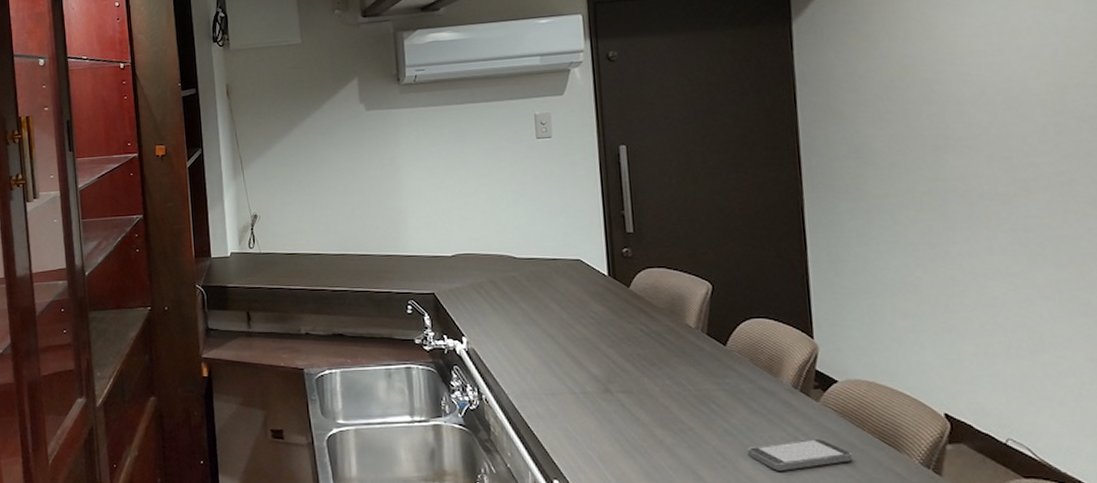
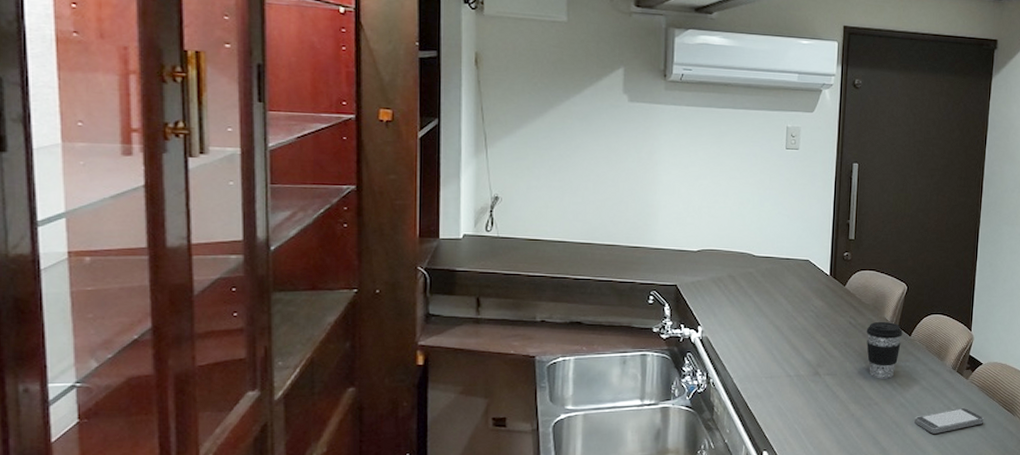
coffee cup: none [664,328,714,399] -> present [866,321,903,379]

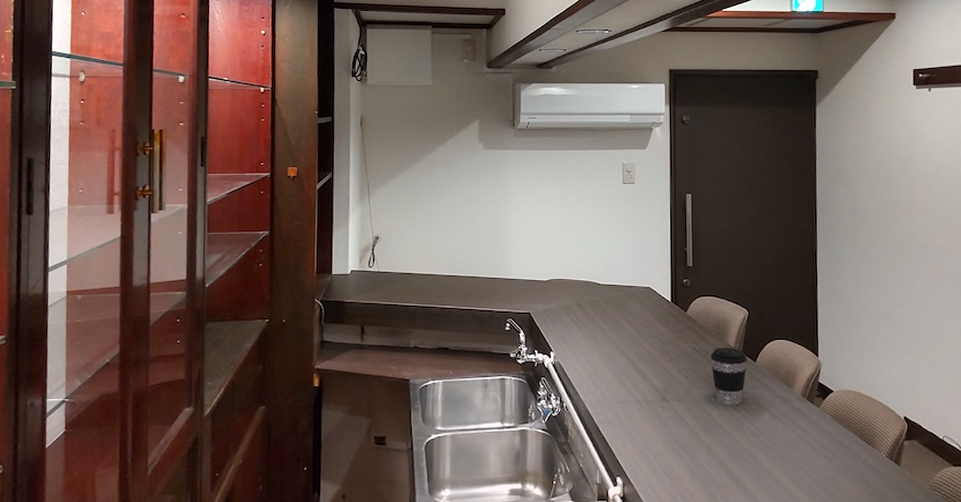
smartphone: present [914,407,984,434] -> none [767,437,840,465]

